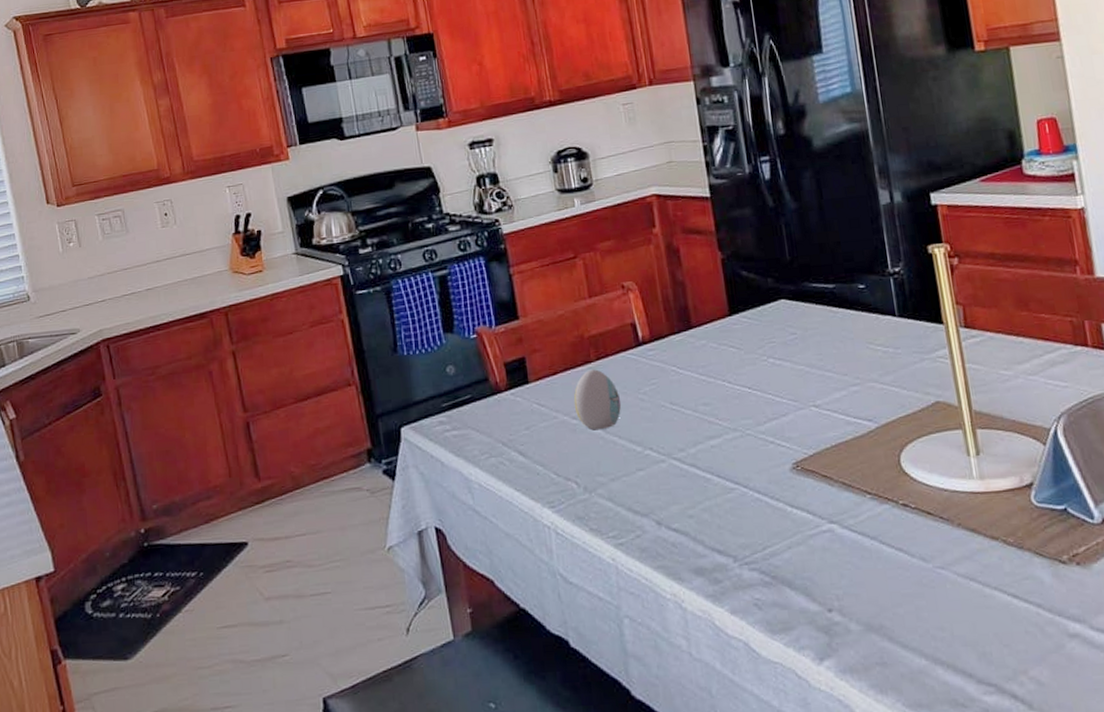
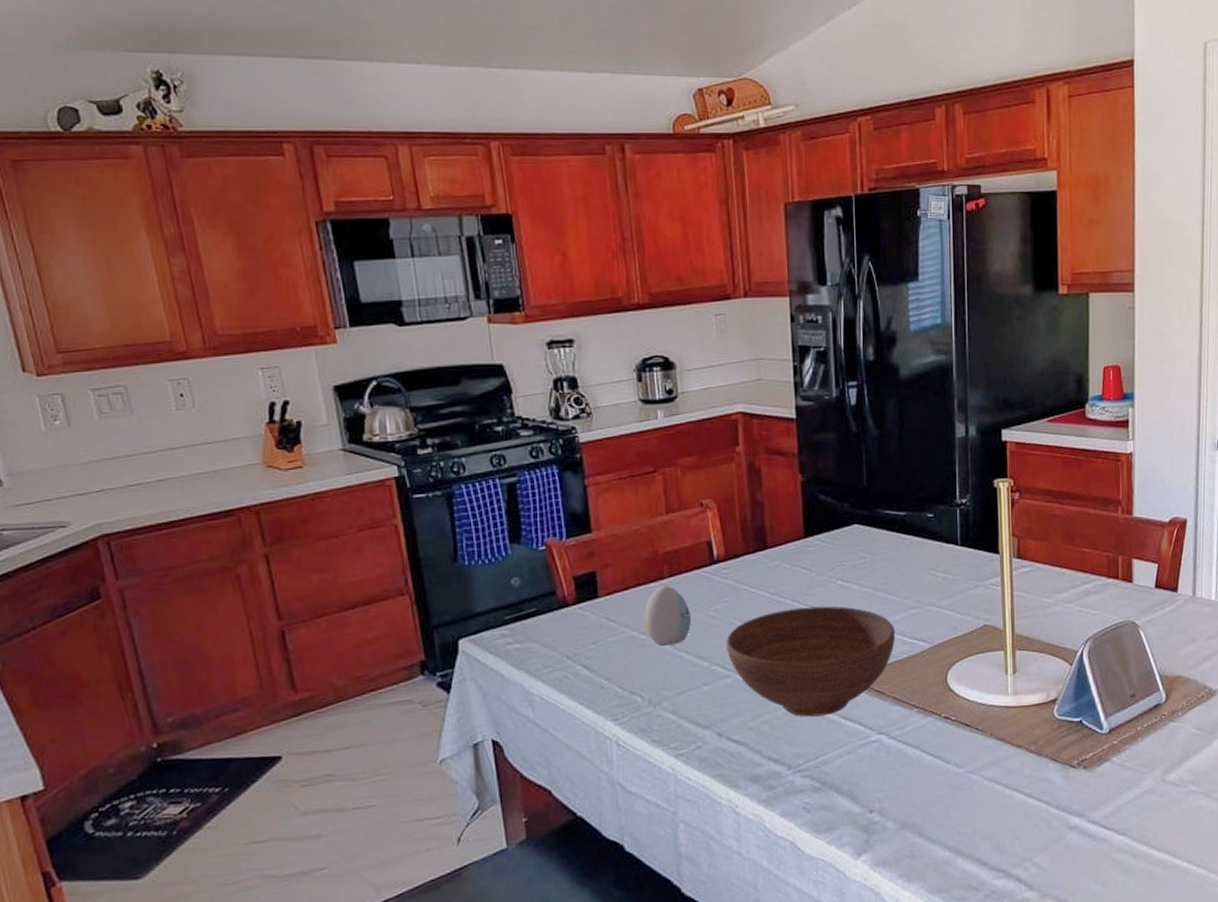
bowl: none [658,385,838,504] -> present [726,606,896,717]

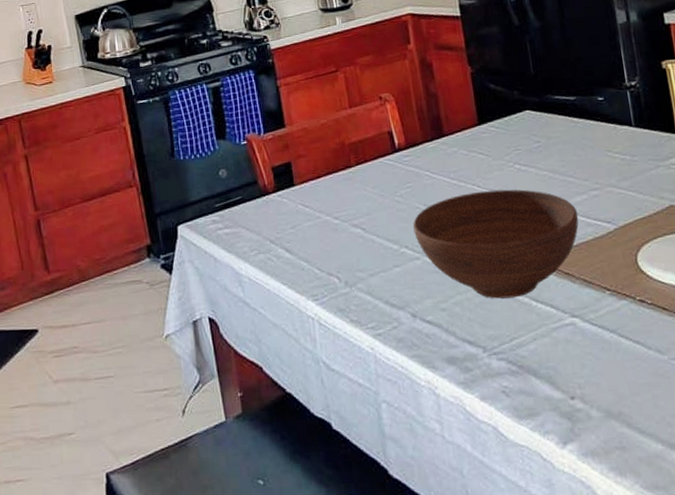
decorative egg: present [643,586,692,646] -> none [335,173,380,230]

